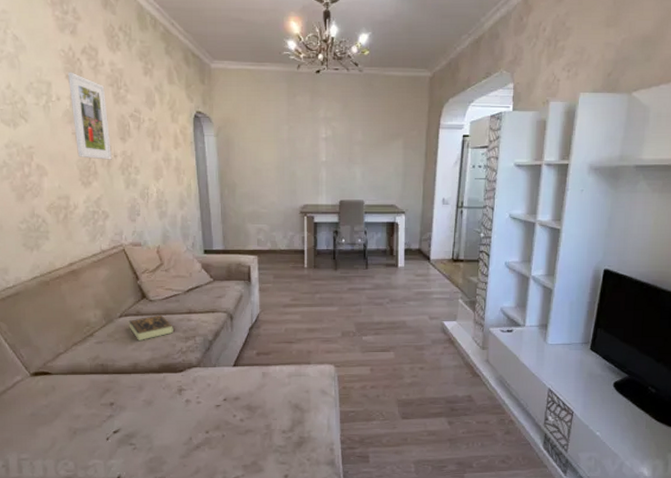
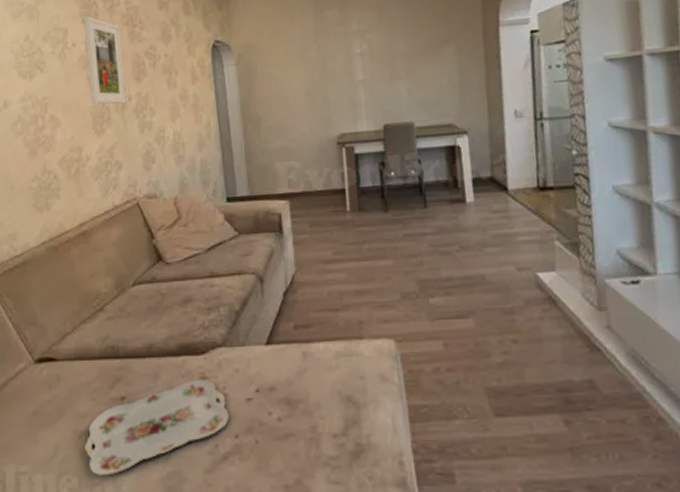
serving tray: none [79,391,202,461] -> present [85,379,229,476]
book: present [128,314,174,340] -> none [142,280,194,314]

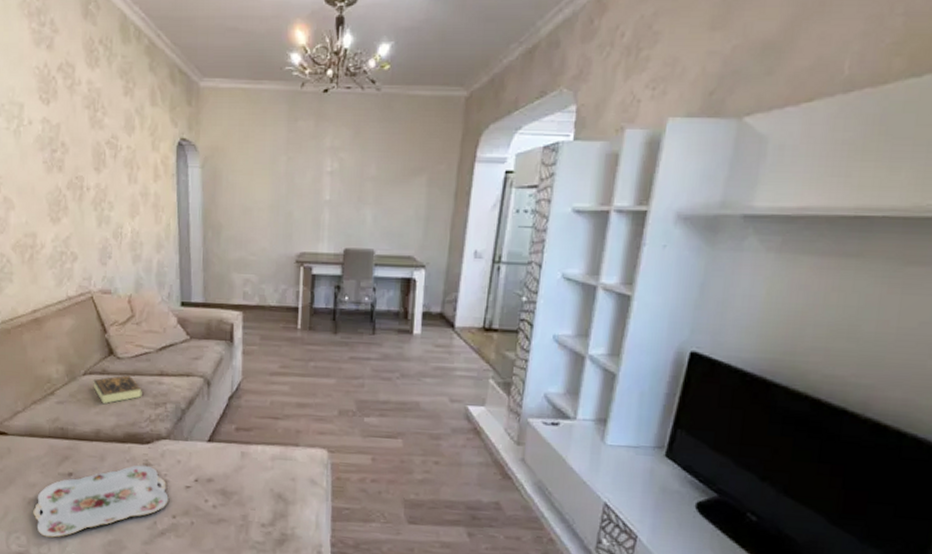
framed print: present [83,15,126,104] -> none [41,92,84,193]
book: none [142,280,194,314] -> present [93,375,142,404]

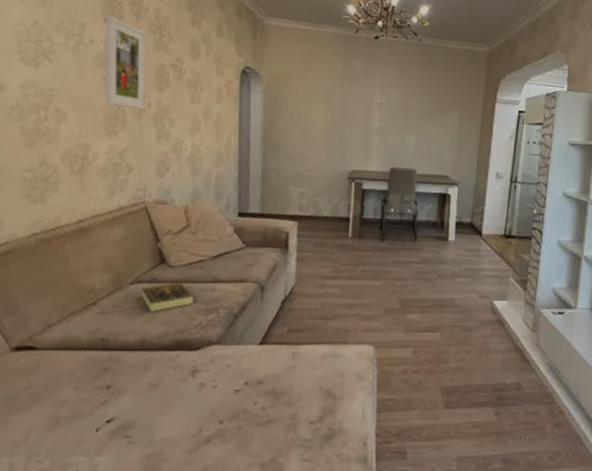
serving tray: present [33,465,169,538] -> none [61,372,216,457]
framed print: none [41,92,84,193] -> present [105,14,146,110]

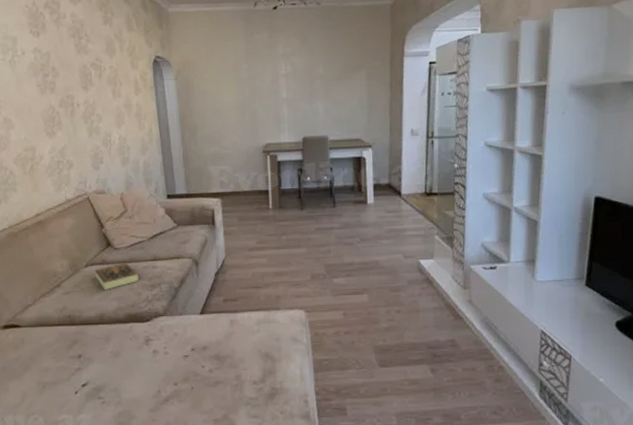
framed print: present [105,14,146,110] -> none [31,26,75,110]

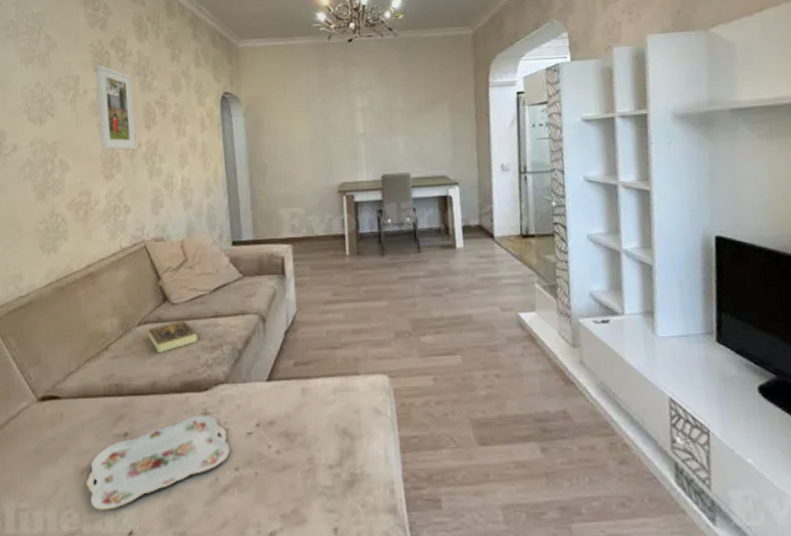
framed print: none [31,26,75,110] -> present [95,64,136,150]
serving tray: none [48,341,170,416] -> present [86,415,230,510]

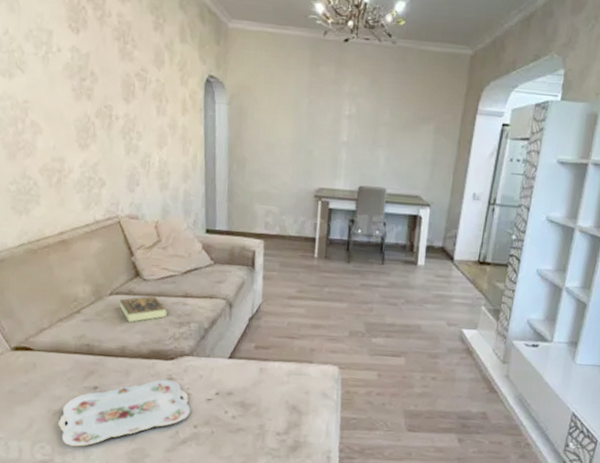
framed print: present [95,64,136,150] -> none [70,21,113,122]

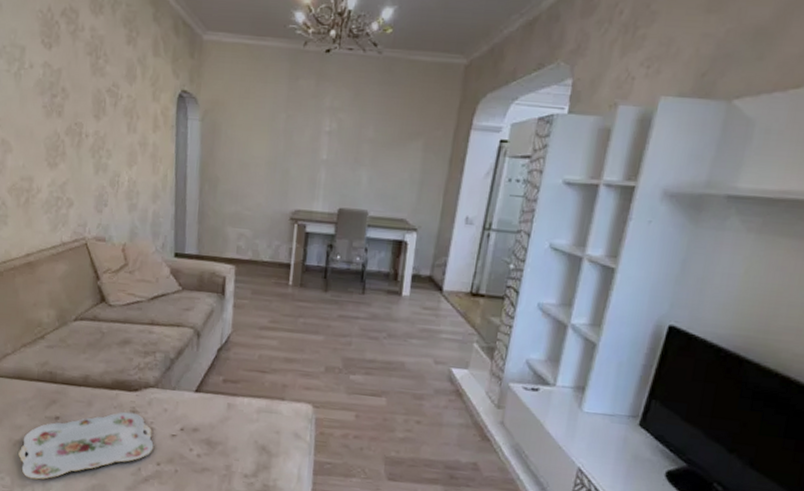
book: present [119,295,167,322] -> none [83,322,132,350]

